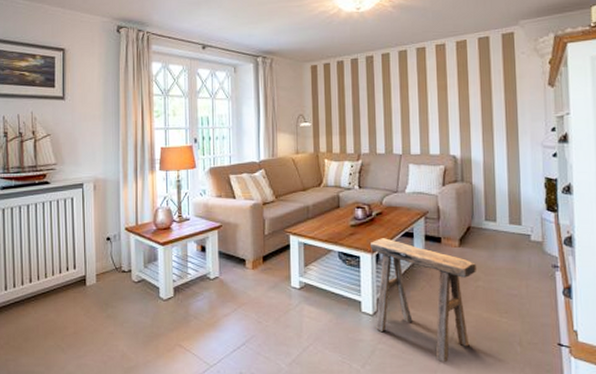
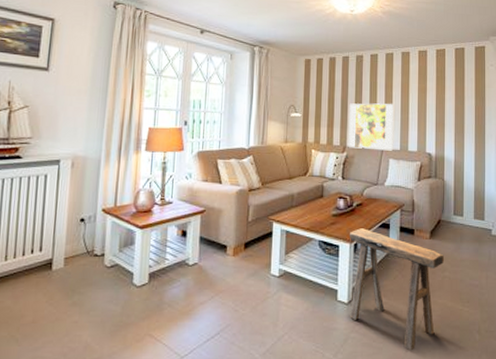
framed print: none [361,104,412,156] -> present [348,103,394,151]

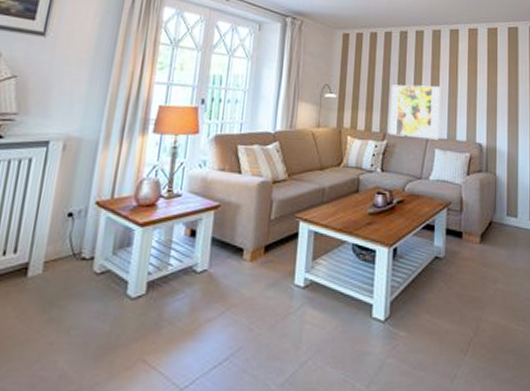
stool: present [349,228,445,351] -> none [386,230,497,381]

